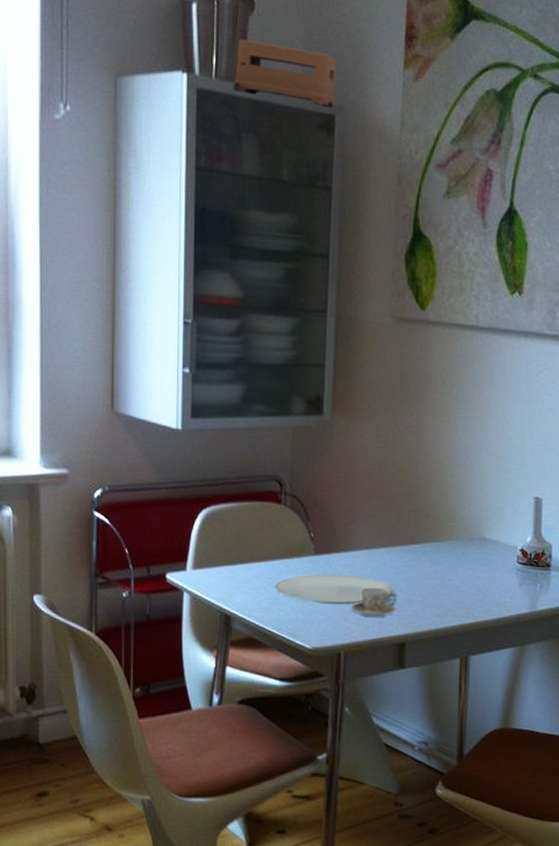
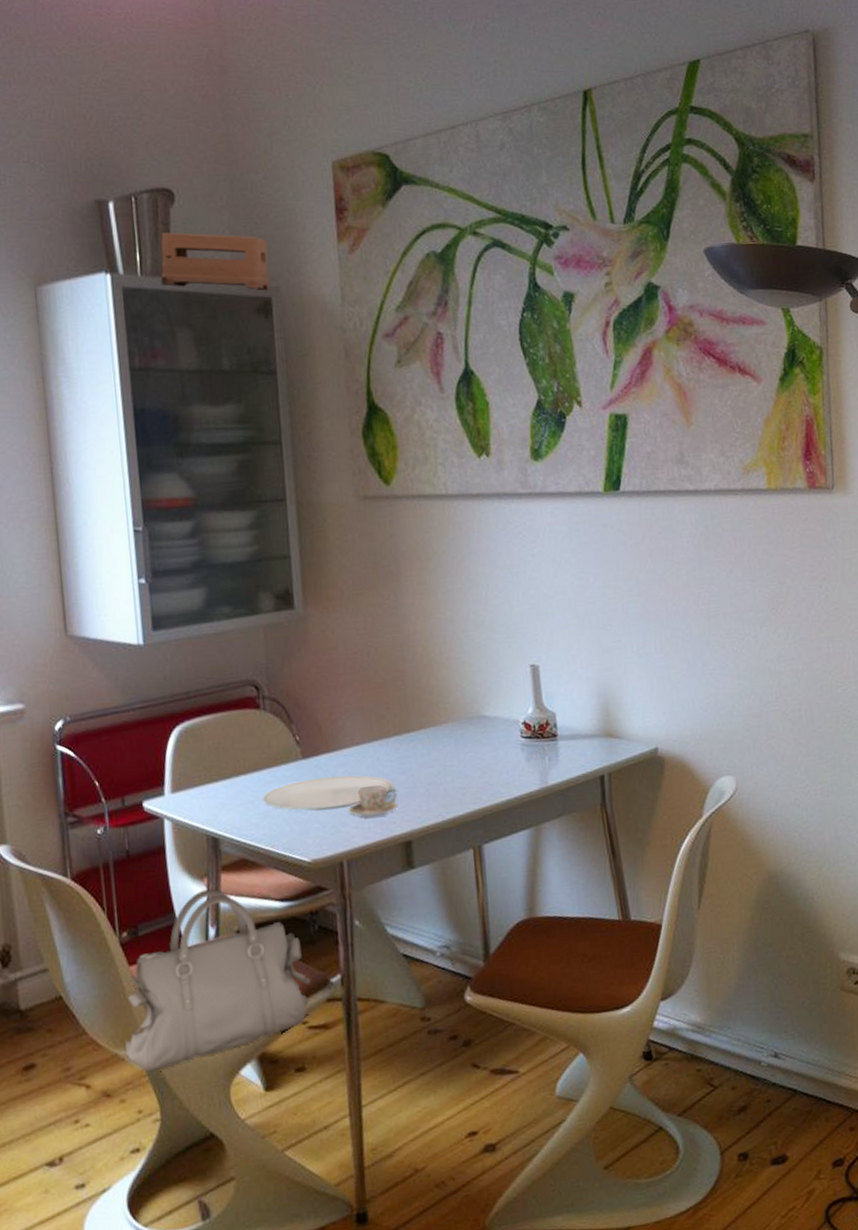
shoulder bag: none [129,660,300,815] -> present [125,888,311,1073]

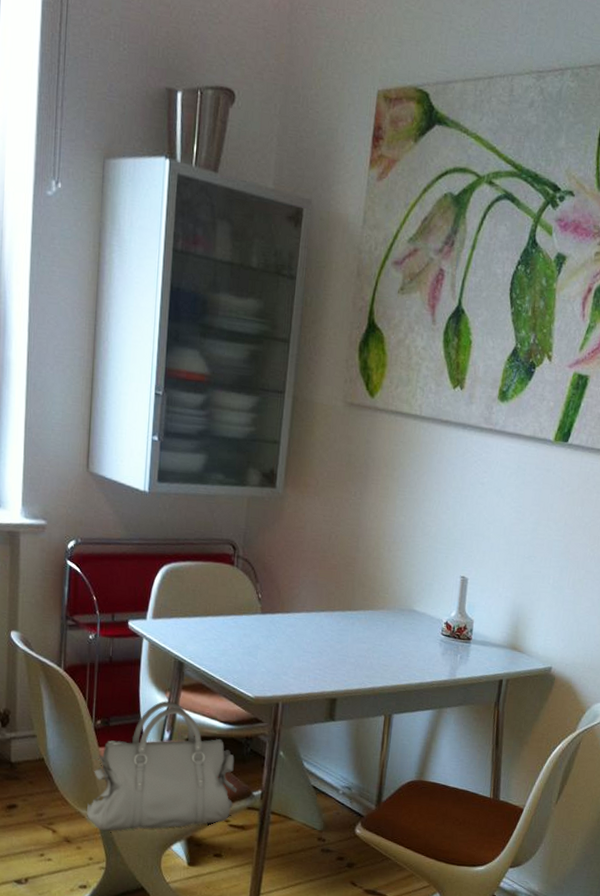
decorative box: present [160,232,270,291] -> none [211,129,308,202]
plate: present [262,775,394,811] -> none [223,631,331,661]
teacup: present [348,785,399,818] -> none [291,646,332,674]

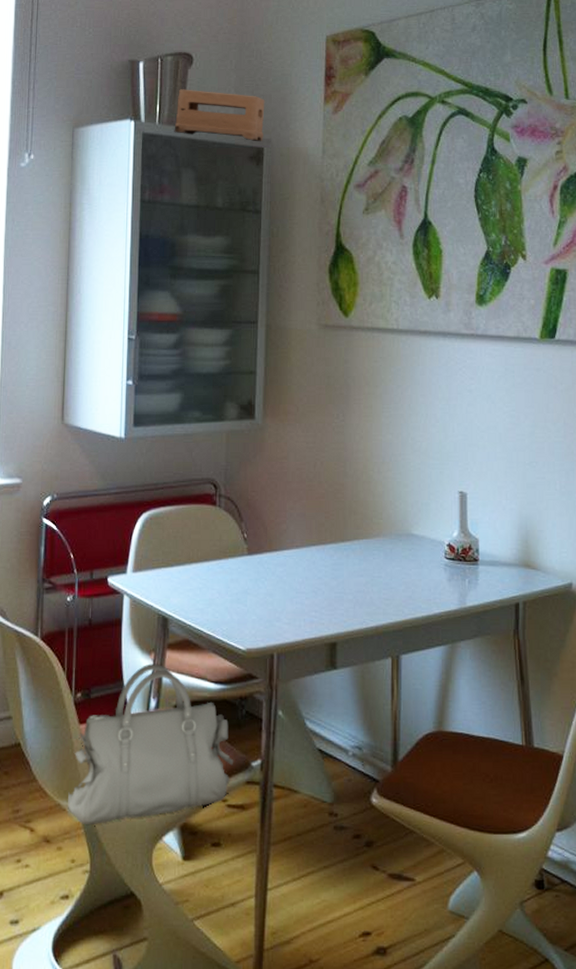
decorative box: none [211,129,308,202] -> present [174,89,265,142]

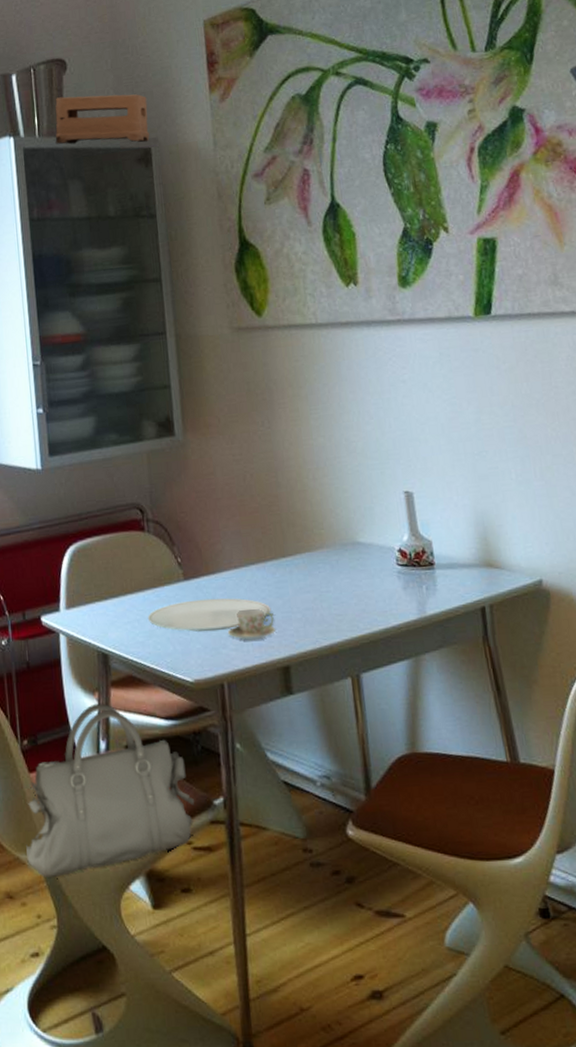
plate: none [209,574,326,605] -> present [147,598,272,632]
teacup: none [283,586,328,616] -> present [228,608,276,641]

